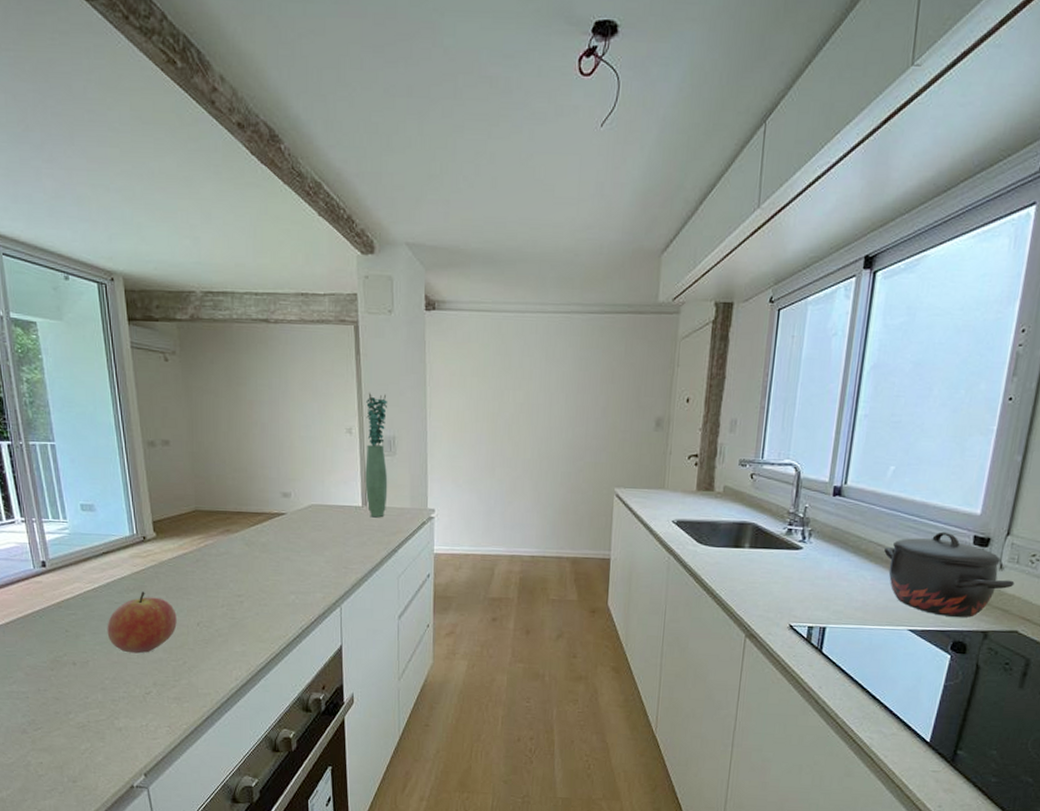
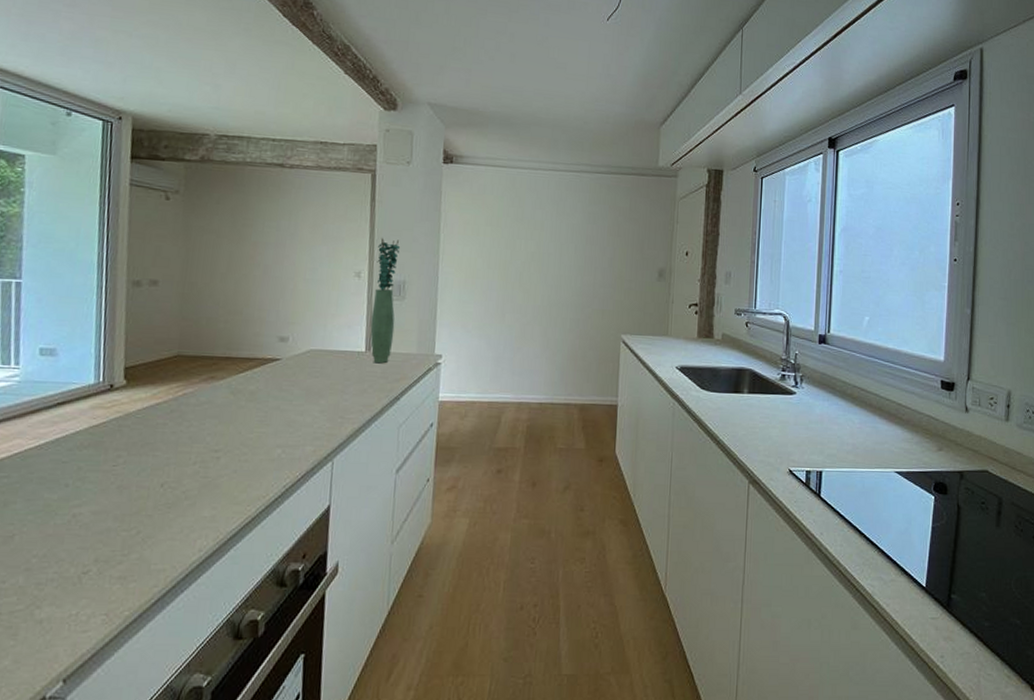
fruit: present [107,591,177,654] -> none [45,448,137,523]
cooking pot: present [884,531,1015,618] -> none [867,377,980,459]

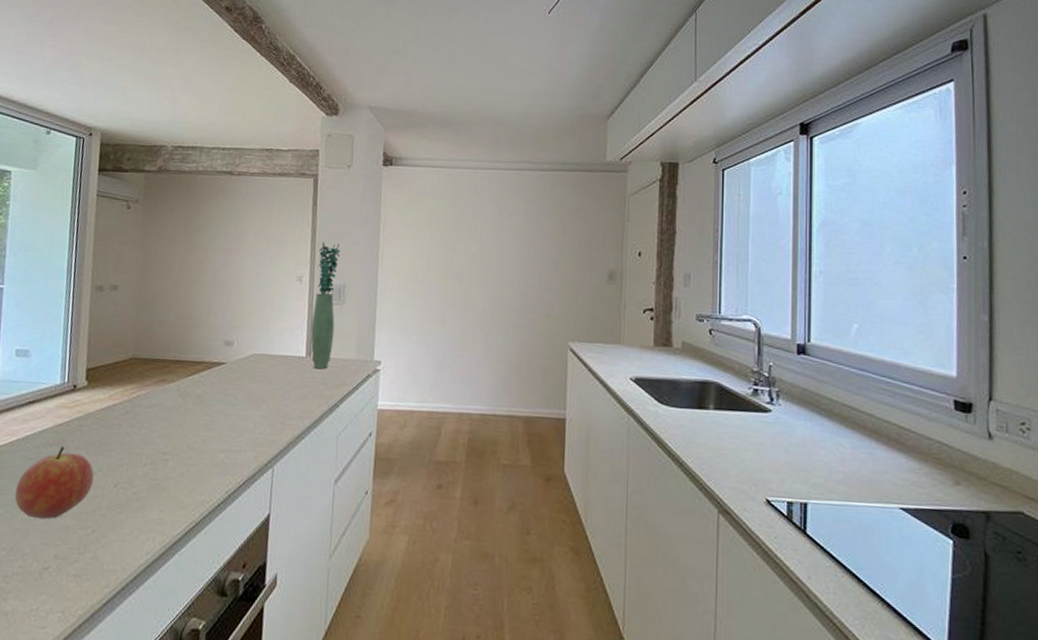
fruit: none [45,448,137,523] -> present [14,446,94,520]

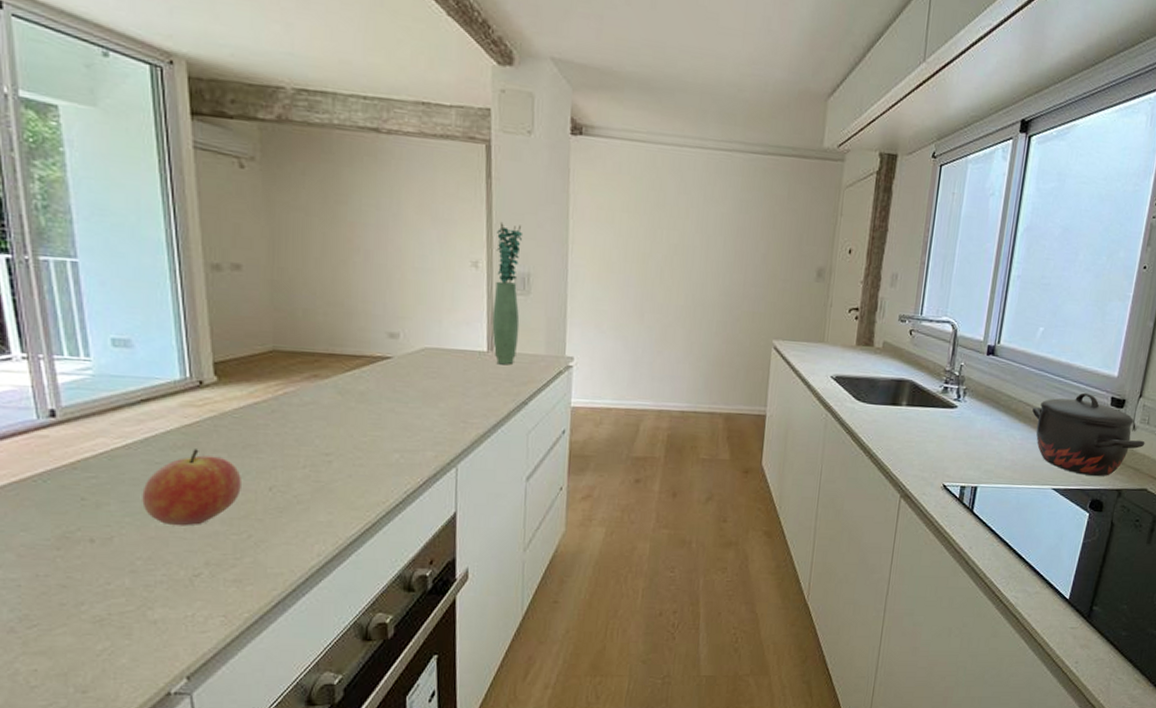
cooking pot: none [860,395,1009,495] -> present [1032,392,1145,477]

